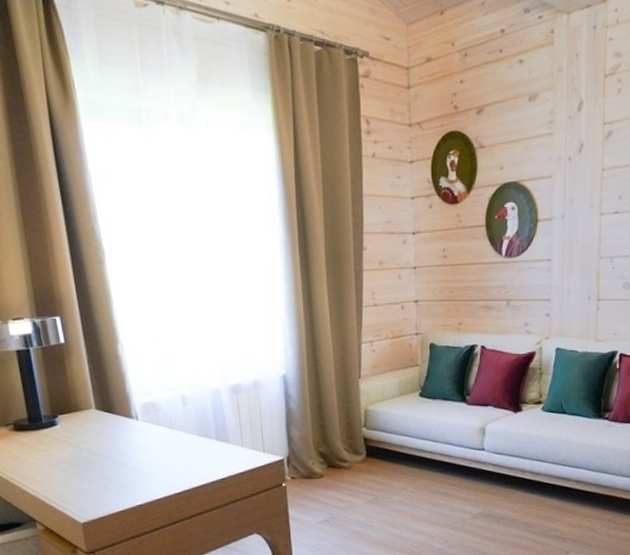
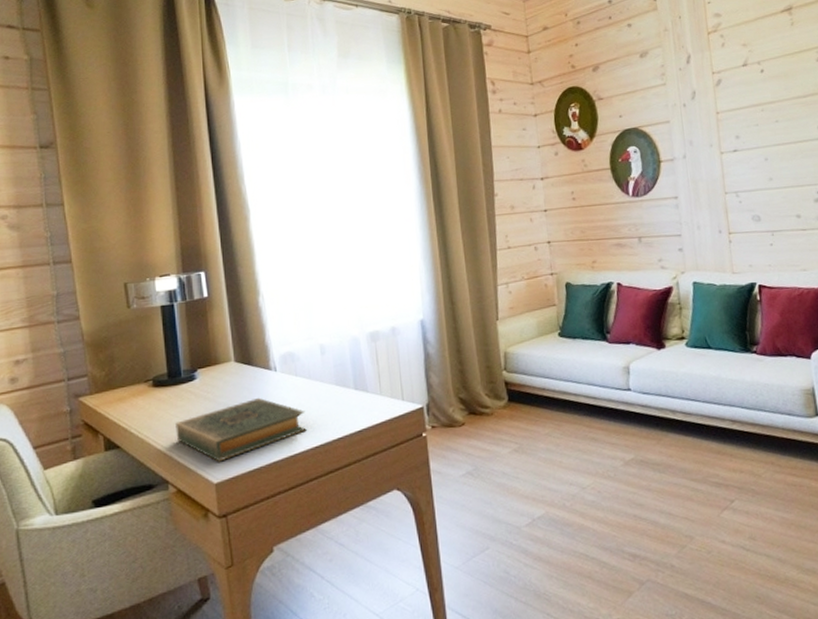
hardback book: none [39,444,169,504] -> present [175,397,307,462]

